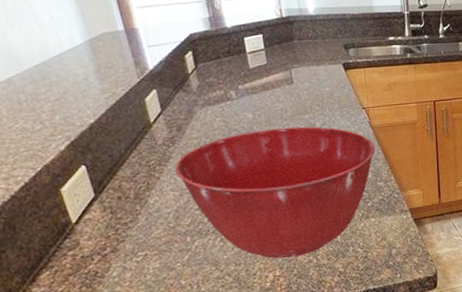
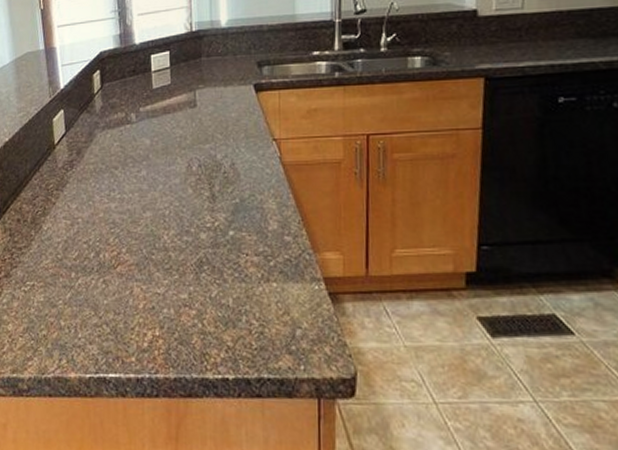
mixing bowl: present [175,126,376,259] -> none [70,158,285,317]

